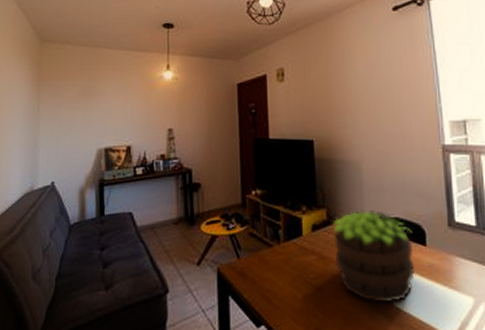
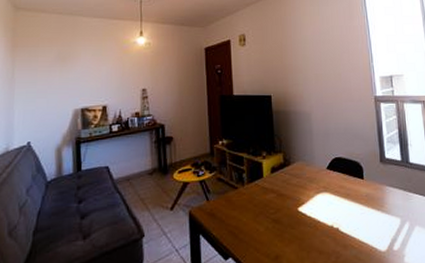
potted plant: present [333,210,415,303] -> none [288,152,355,230]

